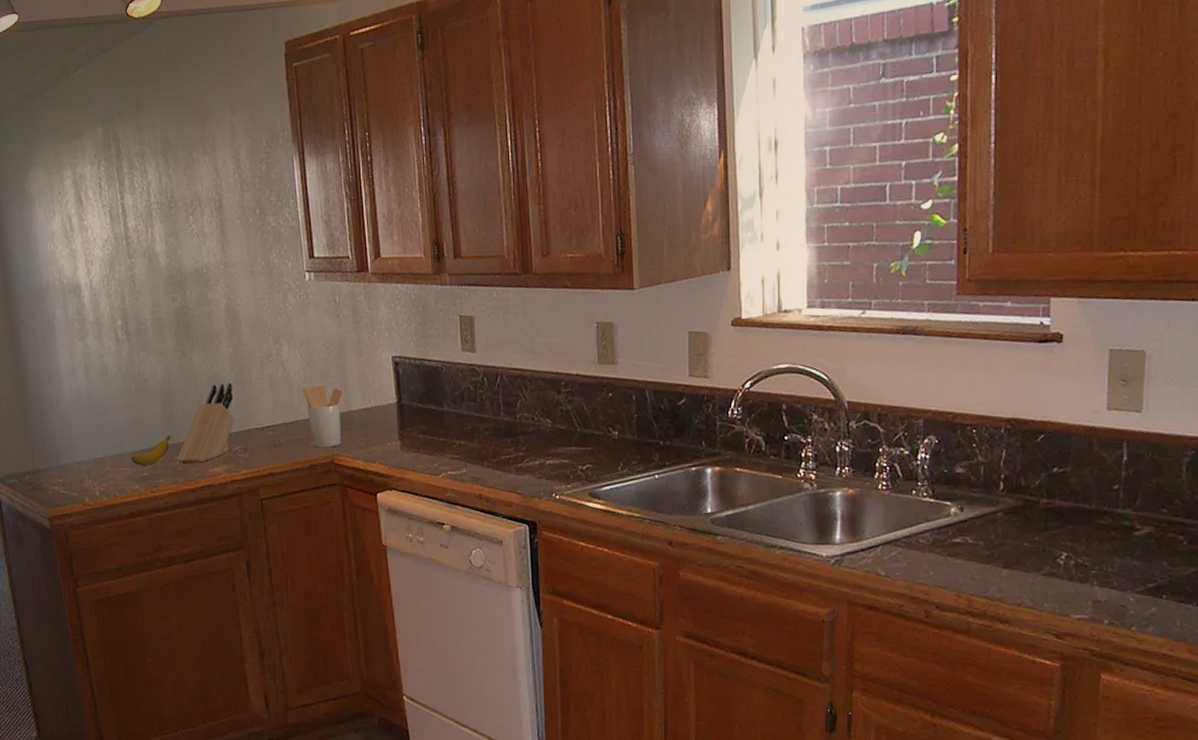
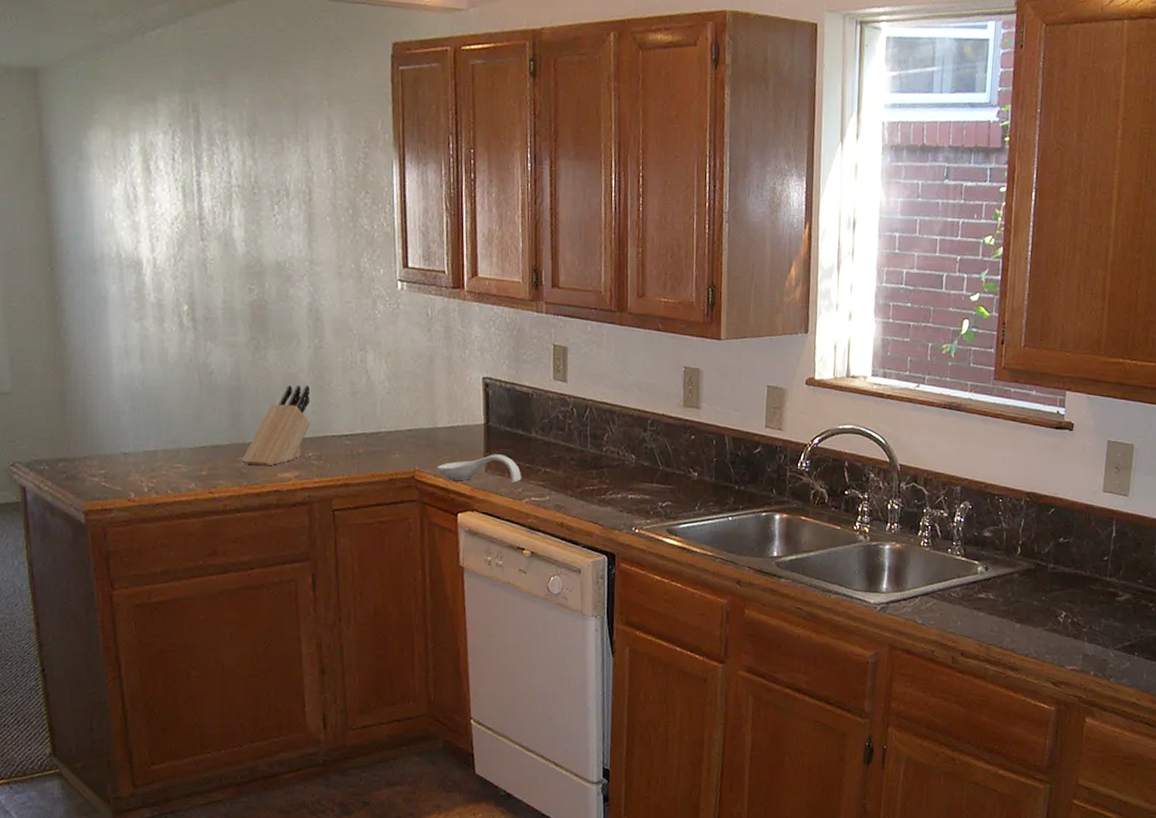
banana: present [131,435,171,466] -> none [188,434,236,464]
utensil holder: present [301,385,344,448] -> none [384,397,430,463]
spoon rest: none [354,431,437,461] -> present [436,454,522,483]

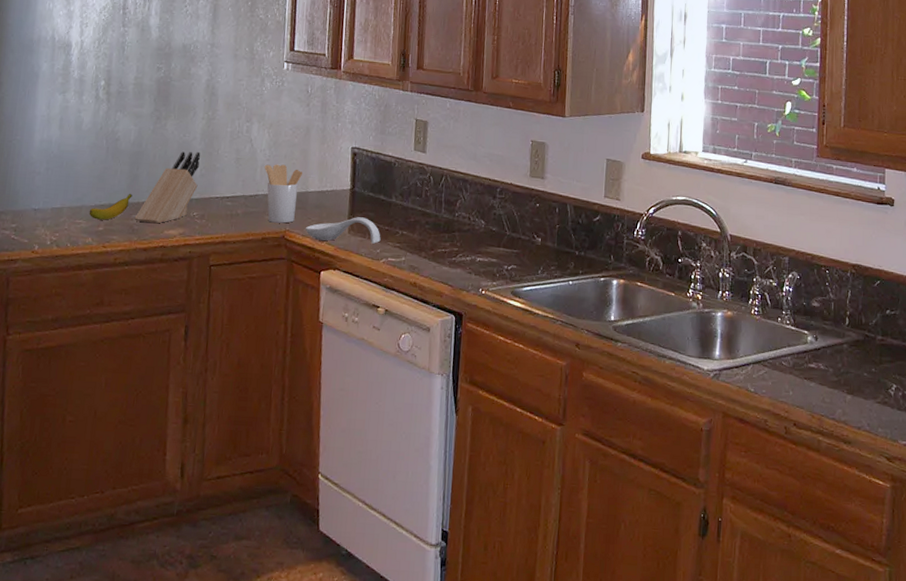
banana: none [188,434,236,464] -> present [89,194,132,220]
utensil holder: none [384,397,430,463] -> present [264,164,303,224]

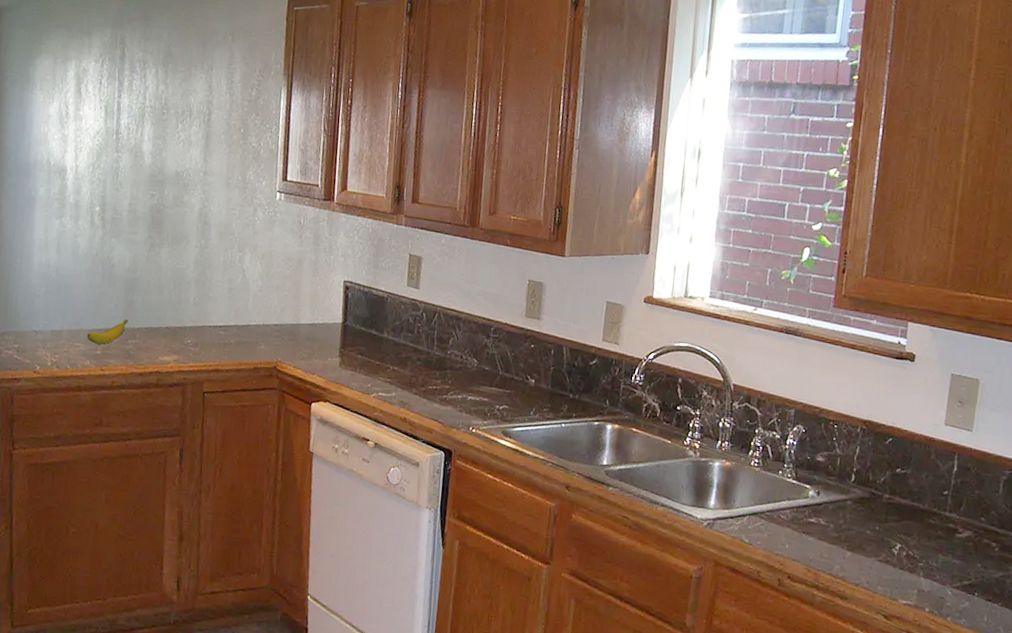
knife block: present [134,151,201,224] -> none [130,279,194,350]
utensil holder: present [264,164,303,224] -> none [256,295,295,354]
spoon rest: present [305,217,381,244] -> none [296,351,372,378]

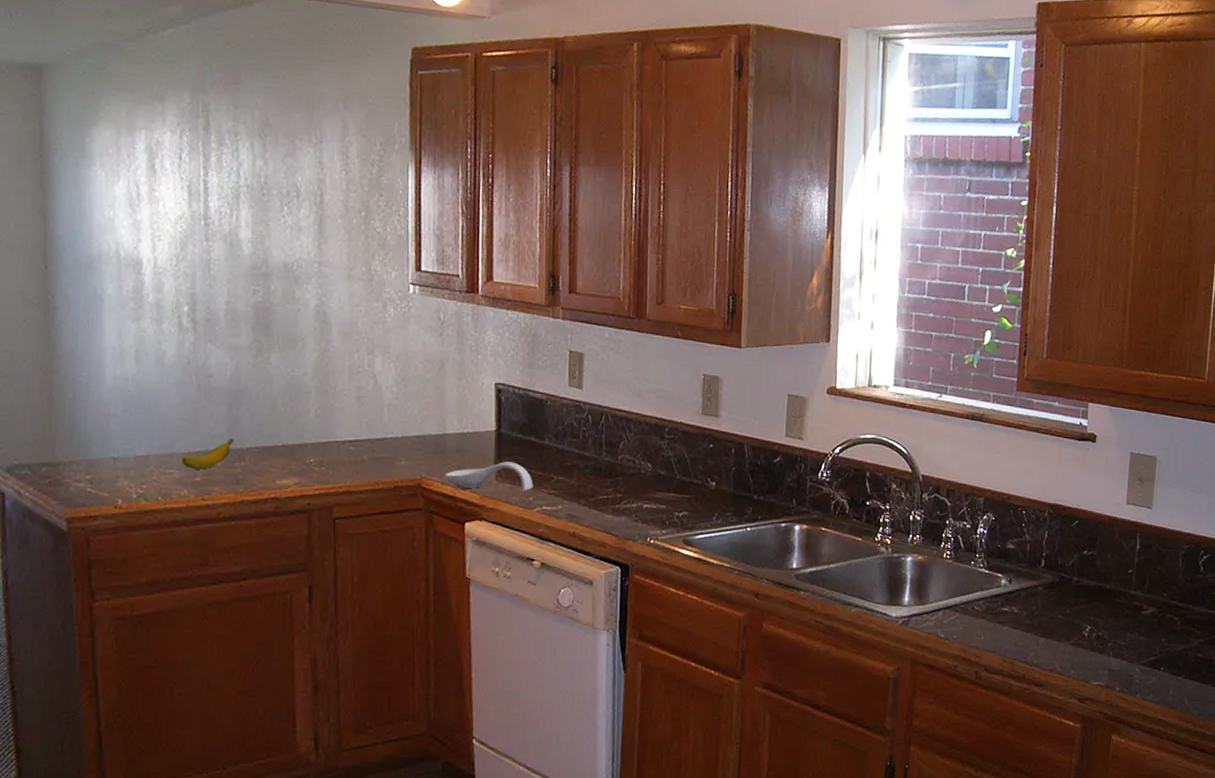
spoon rest: none [296,351,372,378] -> present [444,461,533,491]

